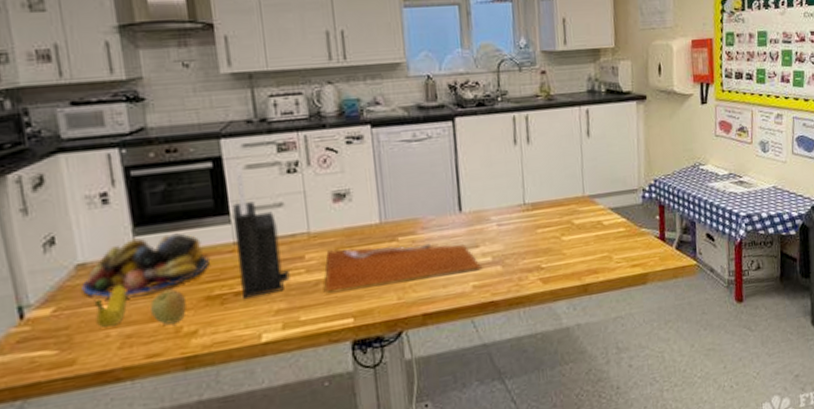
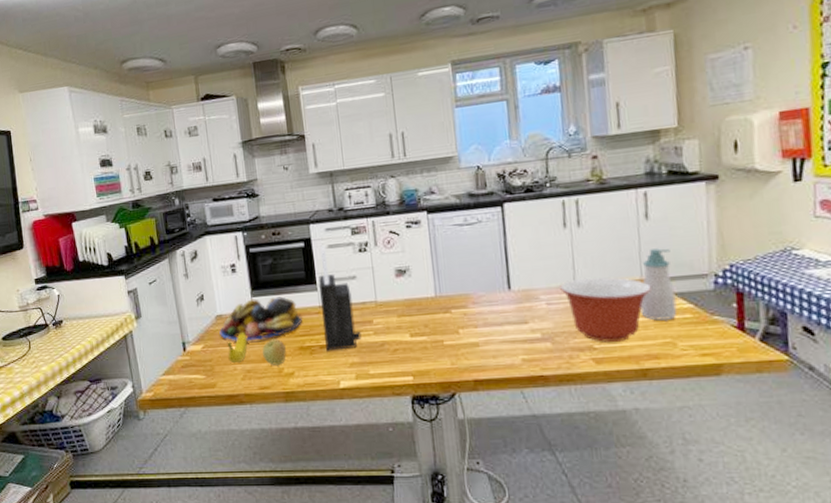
cutting board: present [325,243,481,291] -> none [389,316,531,351]
mixing bowl: none [510,194,592,261] -> present [560,276,651,342]
soap bottle: none [582,165,613,236] -> present [640,248,677,322]

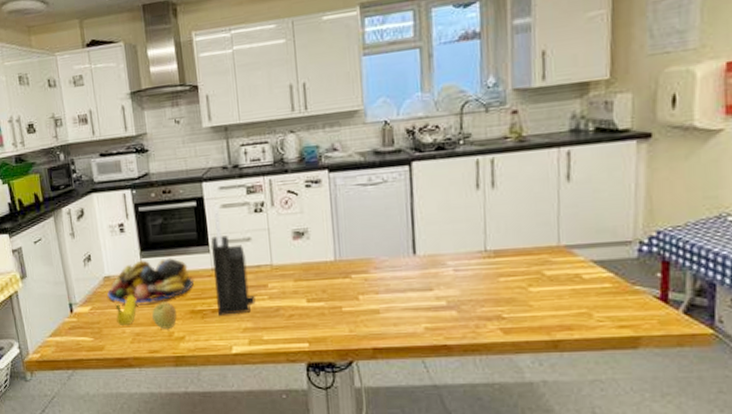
mixing bowl: present [560,276,651,342] -> none [469,242,568,312]
soap bottle: present [640,248,677,322] -> none [555,212,596,291]

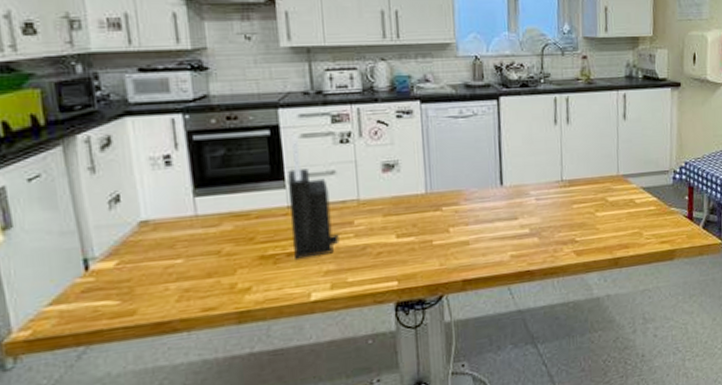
fruit bowl: present [107,258,194,304] -> none [144,195,264,254]
banana: present [115,294,137,325] -> none [155,240,187,281]
apple: present [152,301,177,329] -> none [208,247,241,281]

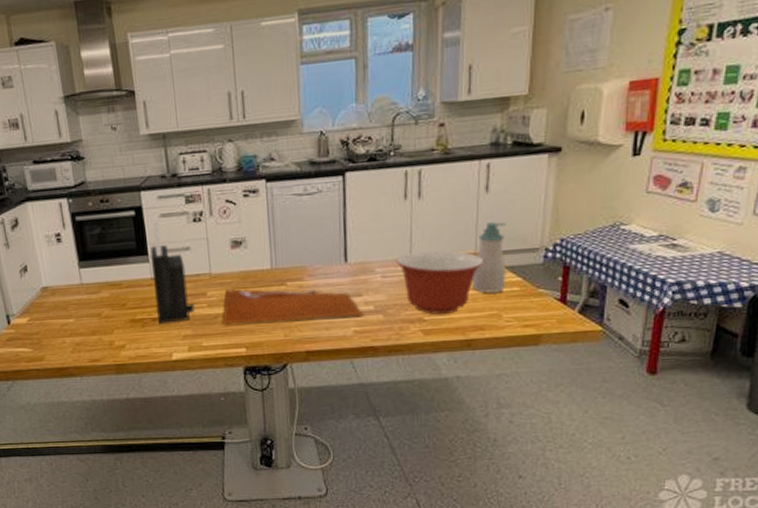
cutting board: none [372,214,519,255] -> present [222,289,363,324]
mixing bowl: none [548,172,625,235] -> present [396,250,484,314]
soap bottle: none [615,147,644,214] -> present [471,222,506,294]

